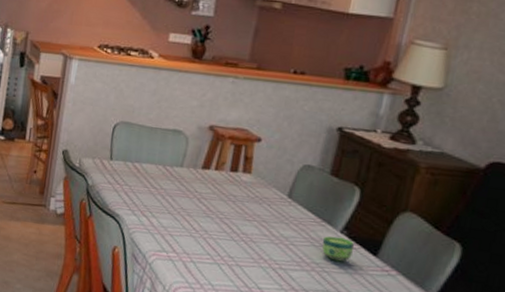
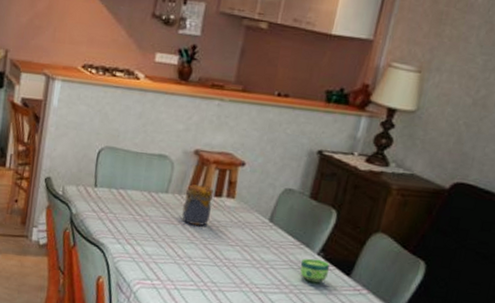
jar: none [197,159,229,200] -> present [182,184,213,226]

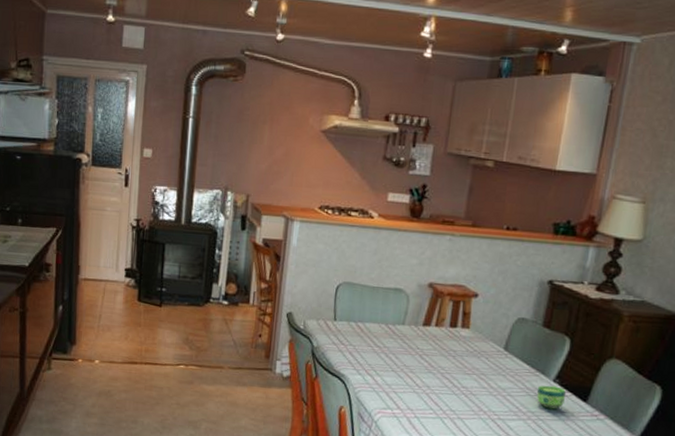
jar: present [182,184,213,226] -> none [419,316,448,356]

